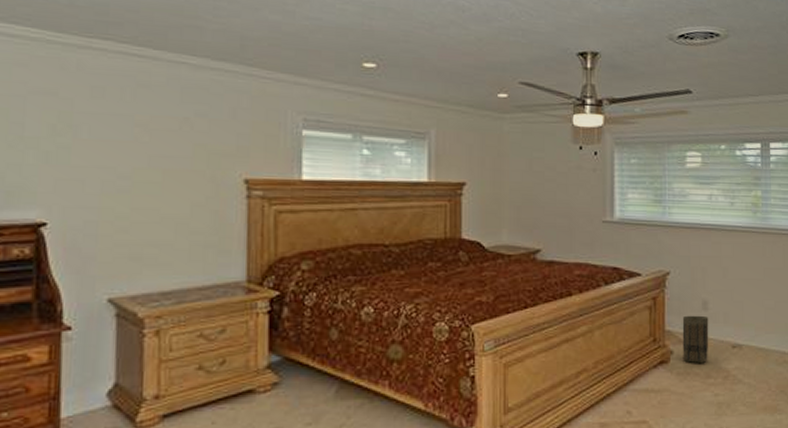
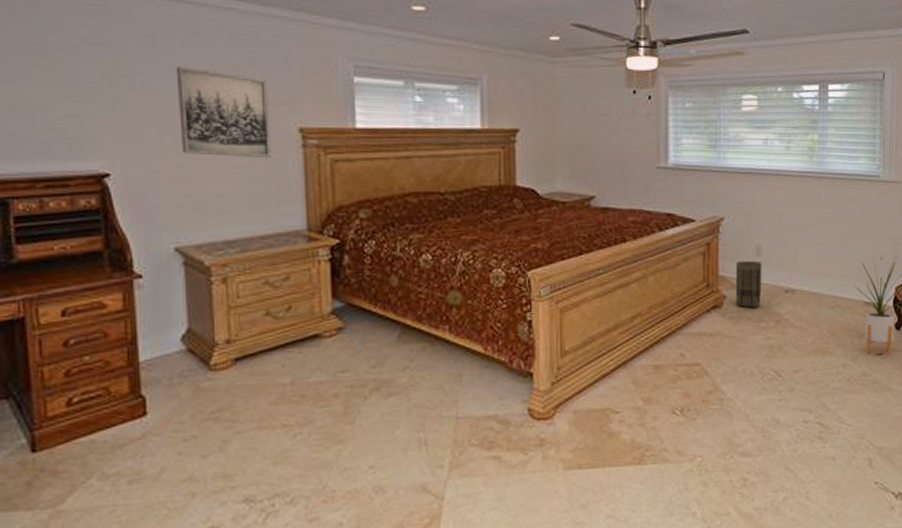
wall art: none [122,117,215,209] -> present [176,66,271,159]

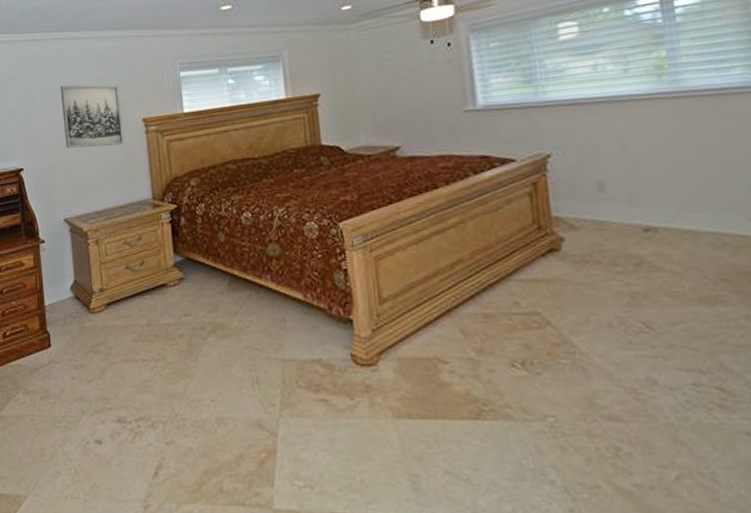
basket: present [735,260,762,307] -> none [572,197,612,250]

